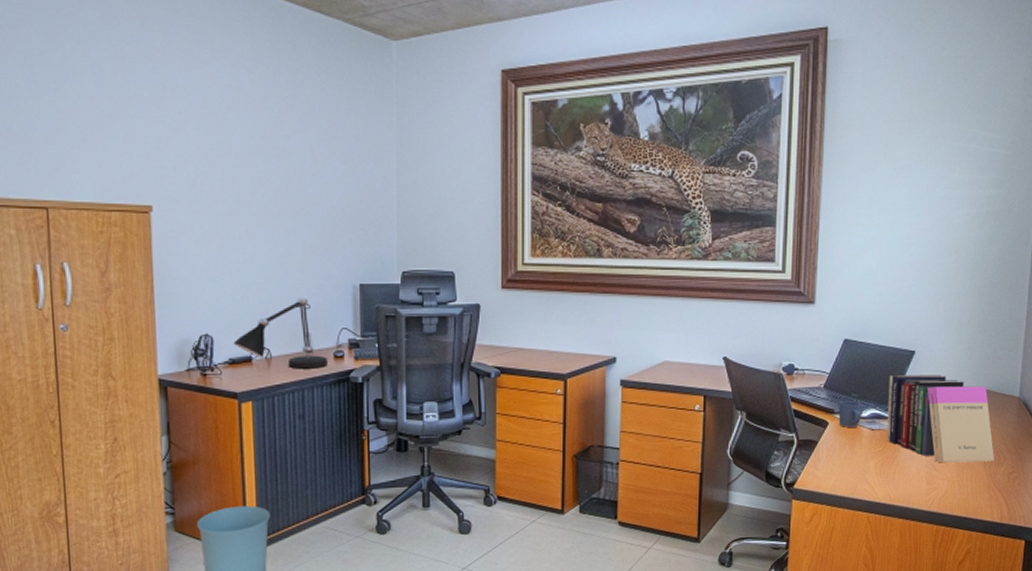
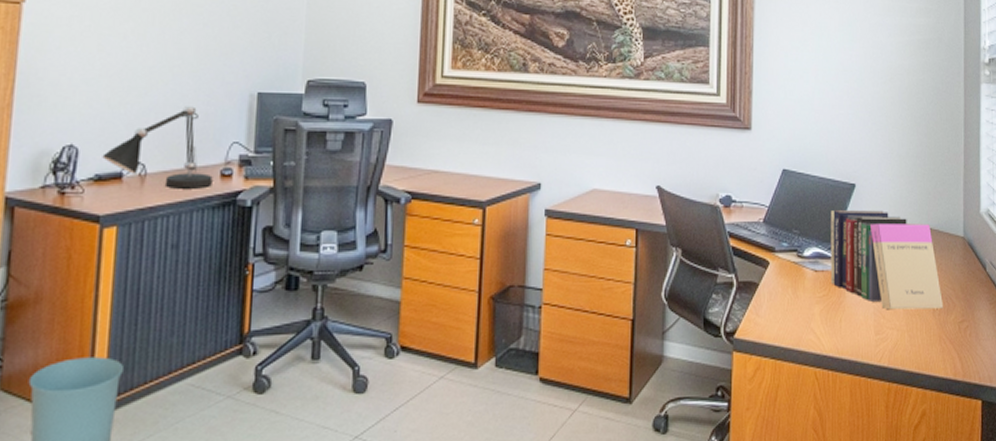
mug: present [838,400,861,429] -> none [780,237,803,269]

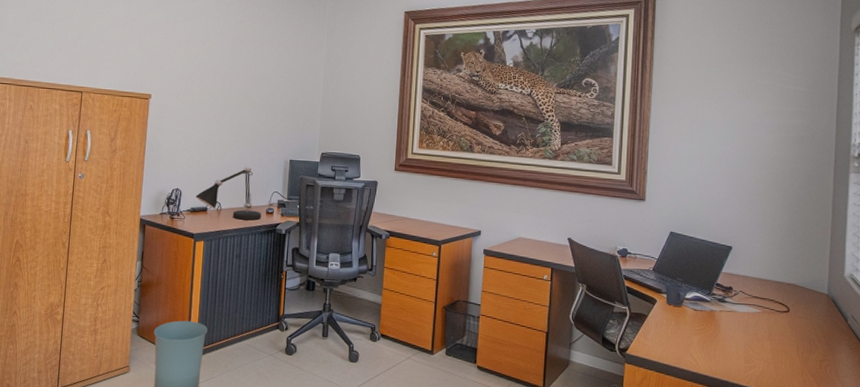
mug: none [780,237,803,269] -> present [665,282,685,308]
books: present [830,210,944,310] -> none [707,265,807,349]

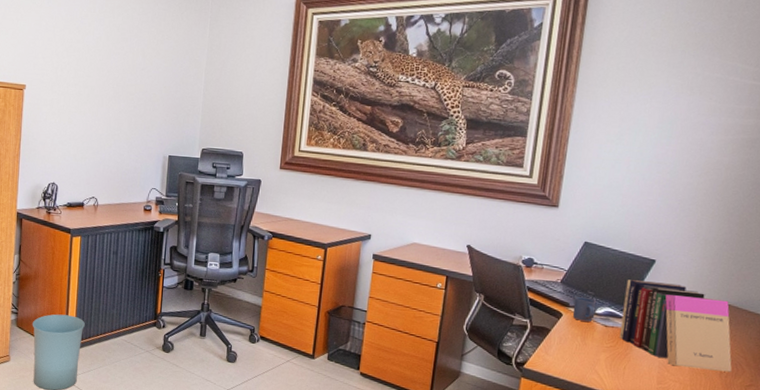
desk lamp: present [195,167,261,221] -> none [72,162,139,218]
books: none [707,265,807,349] -> present [619,279,733,372]

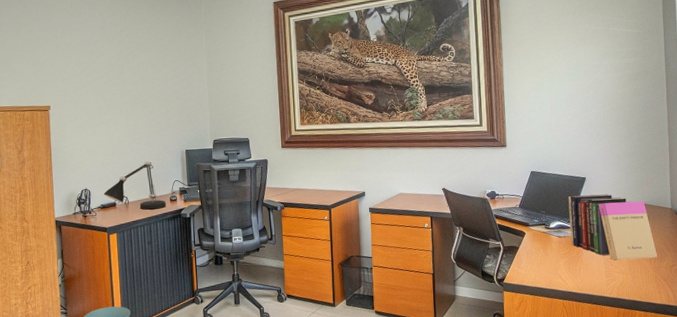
desk lamp: none [72,162,139,218] -> present [103,161,166,210]
mug: present [572,296,597,323] -> none [532,216,550,237]

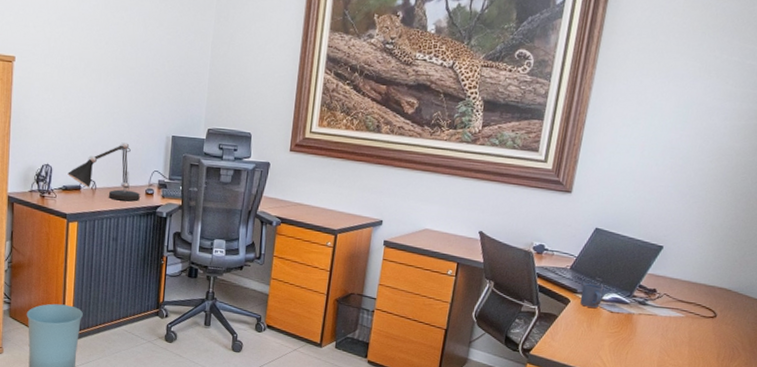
mug: none [532,216,550,237] -> present [580,282,604,309]
books: present [568,194,658,260] -> none [623,266,731,356]

